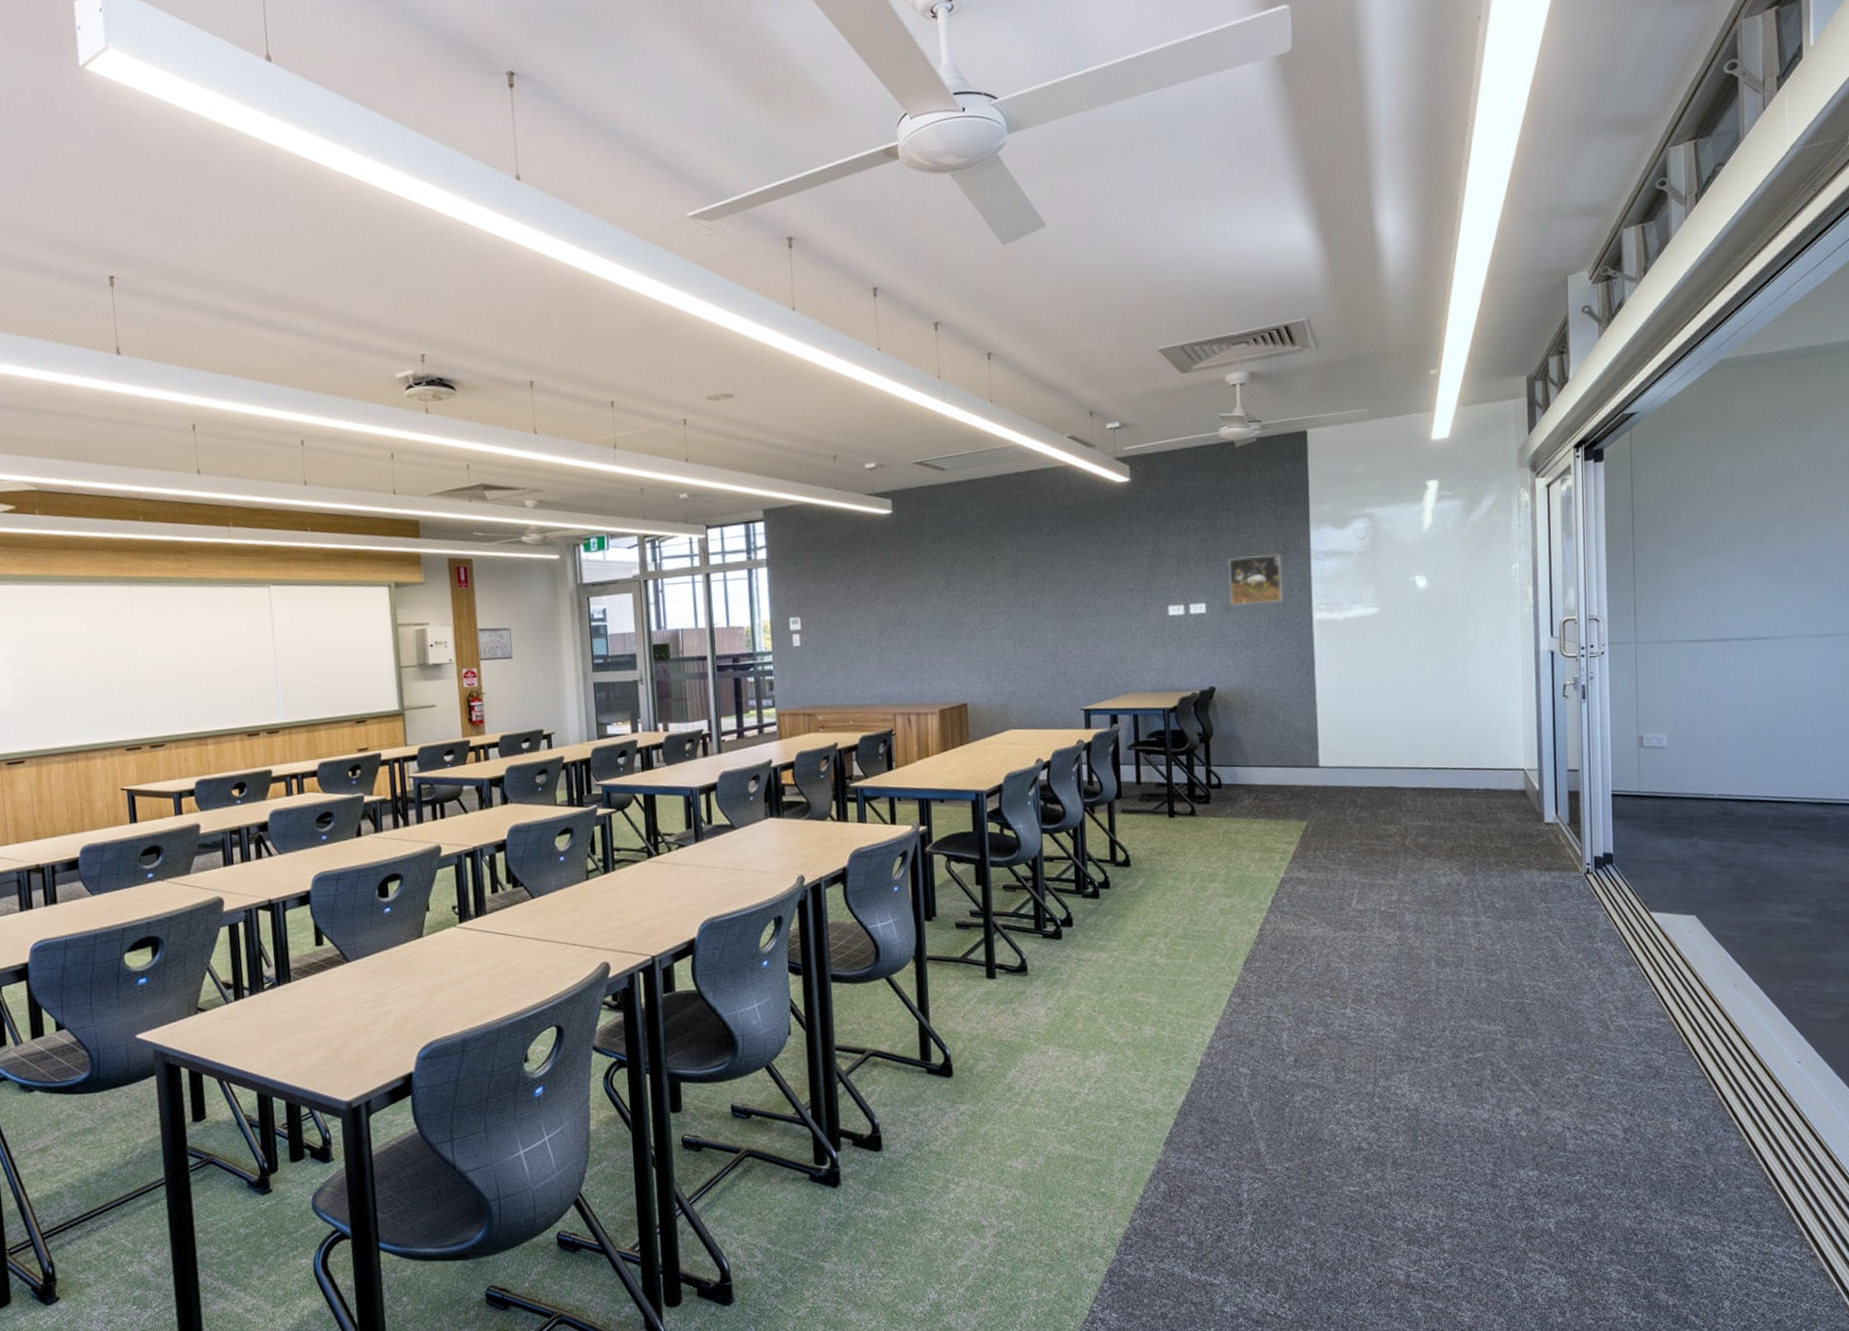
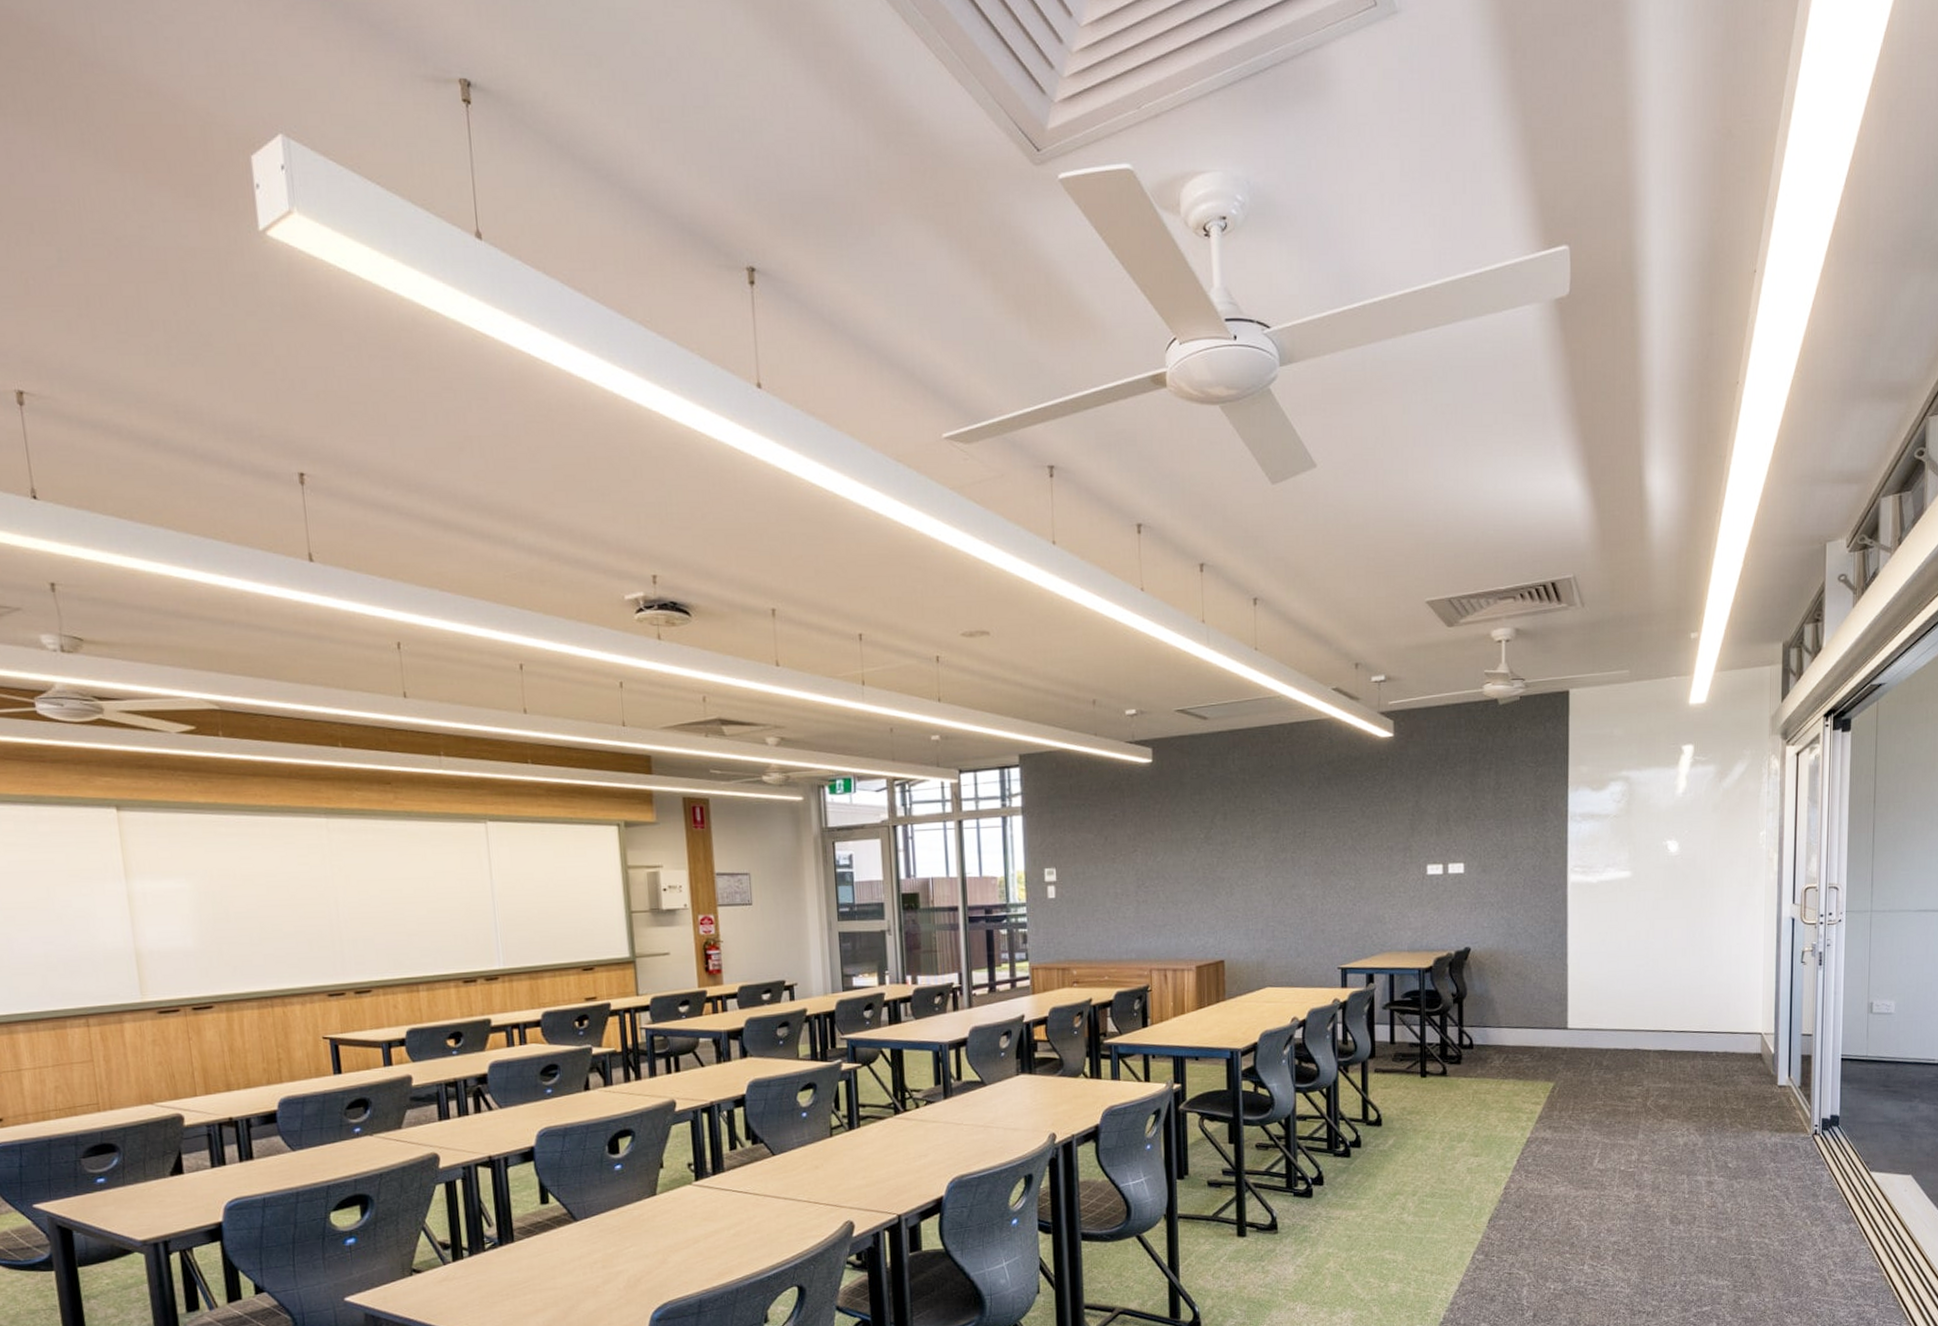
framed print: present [1228,554,1284,606] -> none [1487,815,1540,866]

